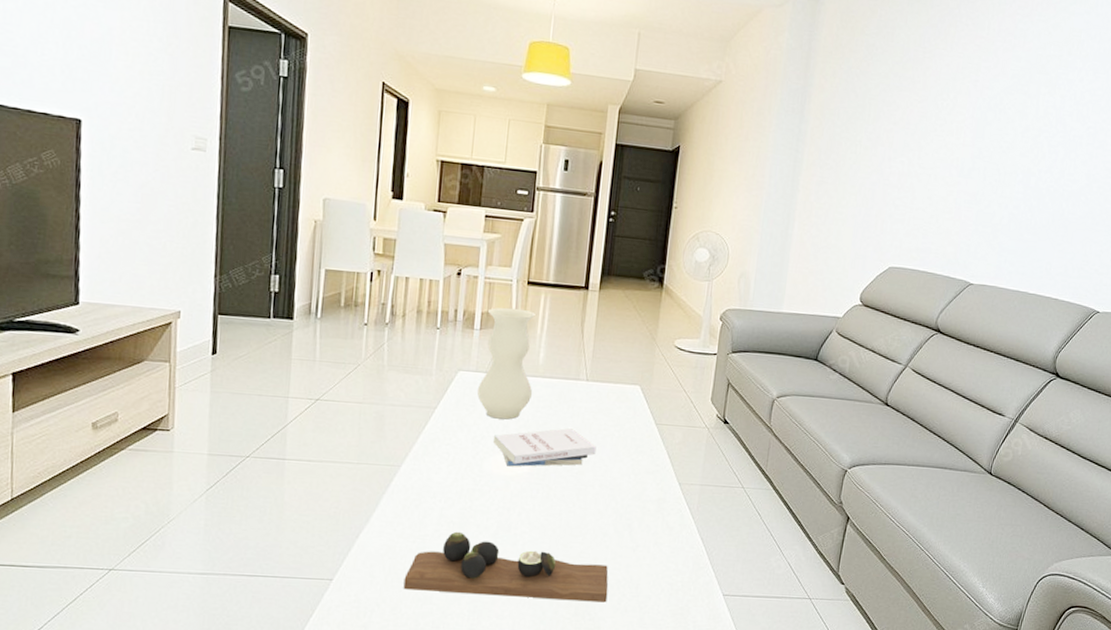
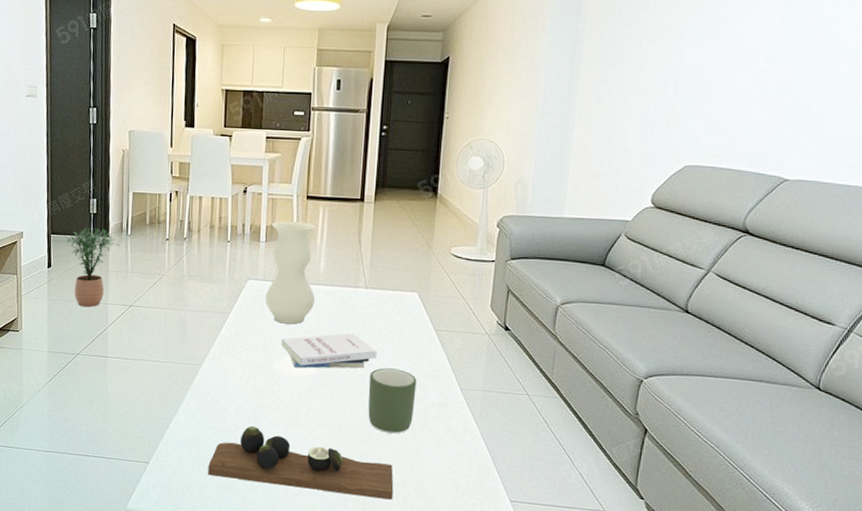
potted plant: none [234,308,308,402] -> present [63,227,121,307]
mug: none [584,464,636,533] -> present [368,368,417,434]

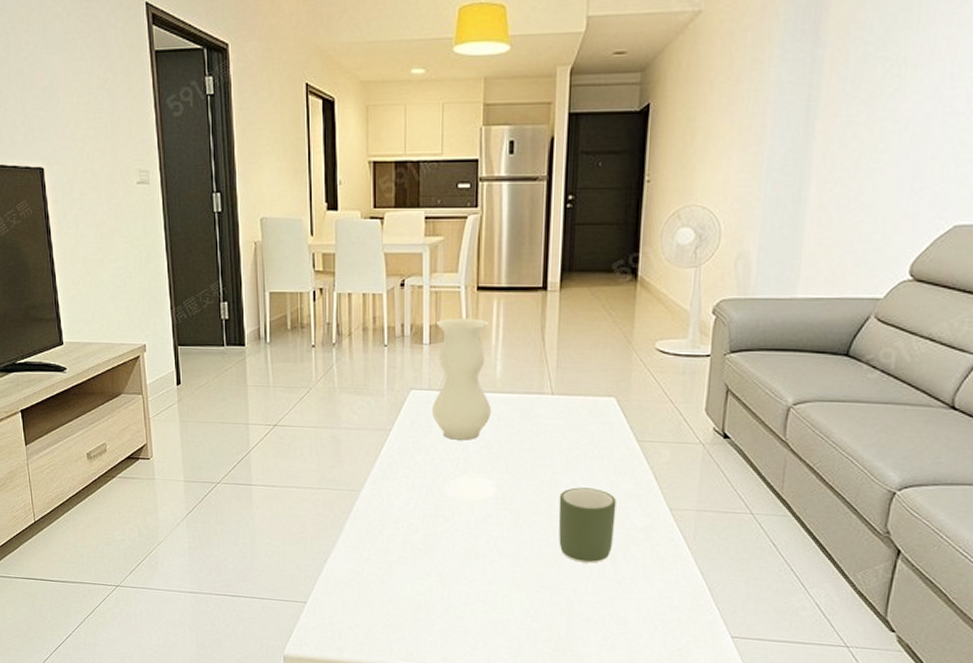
potted plant: present [63,227,121,307] -> none [192,336,259,429]
decorative tray: present [208,425,394,500] -> none [374,558,591,639]
books: present [281,333,377,369] -> none [454,448,568,491]

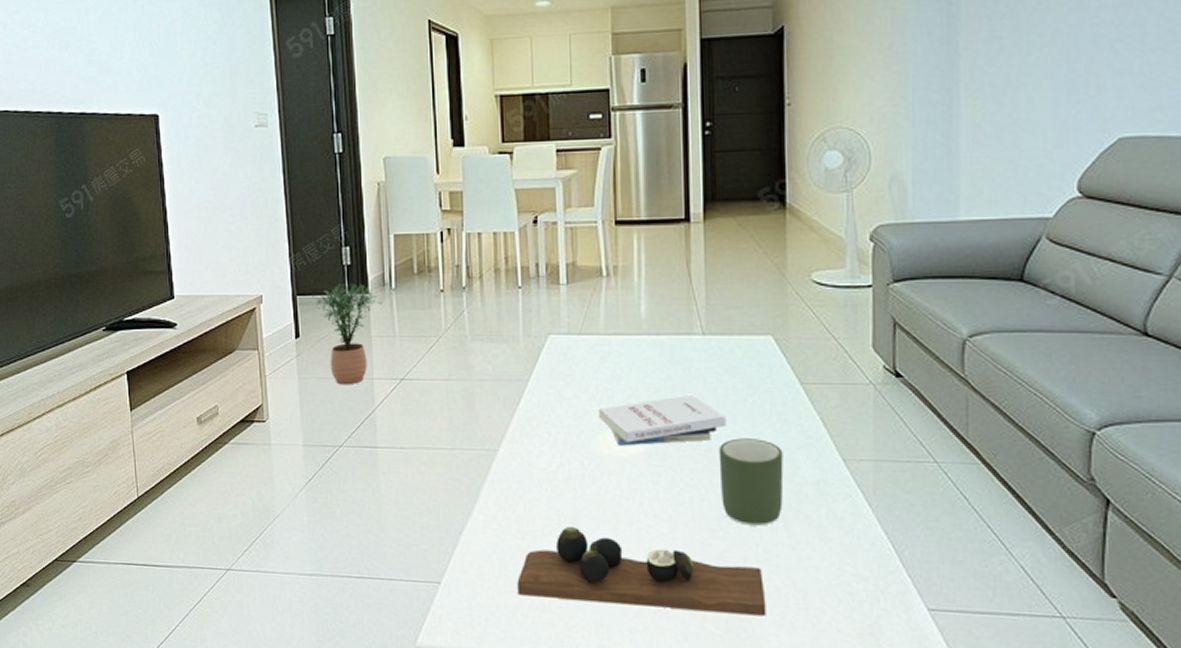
potted plant: none [192,336,259,429] -> present [312,283,384,385]
decorative tray: none [374,558,591,639] -> present [517,526,766,616]
vase: present [432,317,492,440] -> none [572,254,638,389]
books: none [454,448,568,491] -> present [599,395,726,446]

